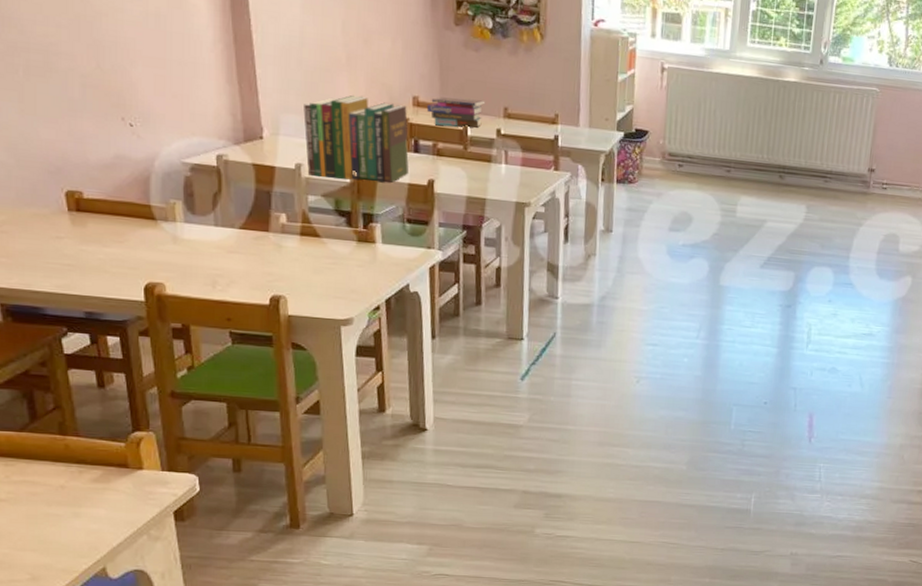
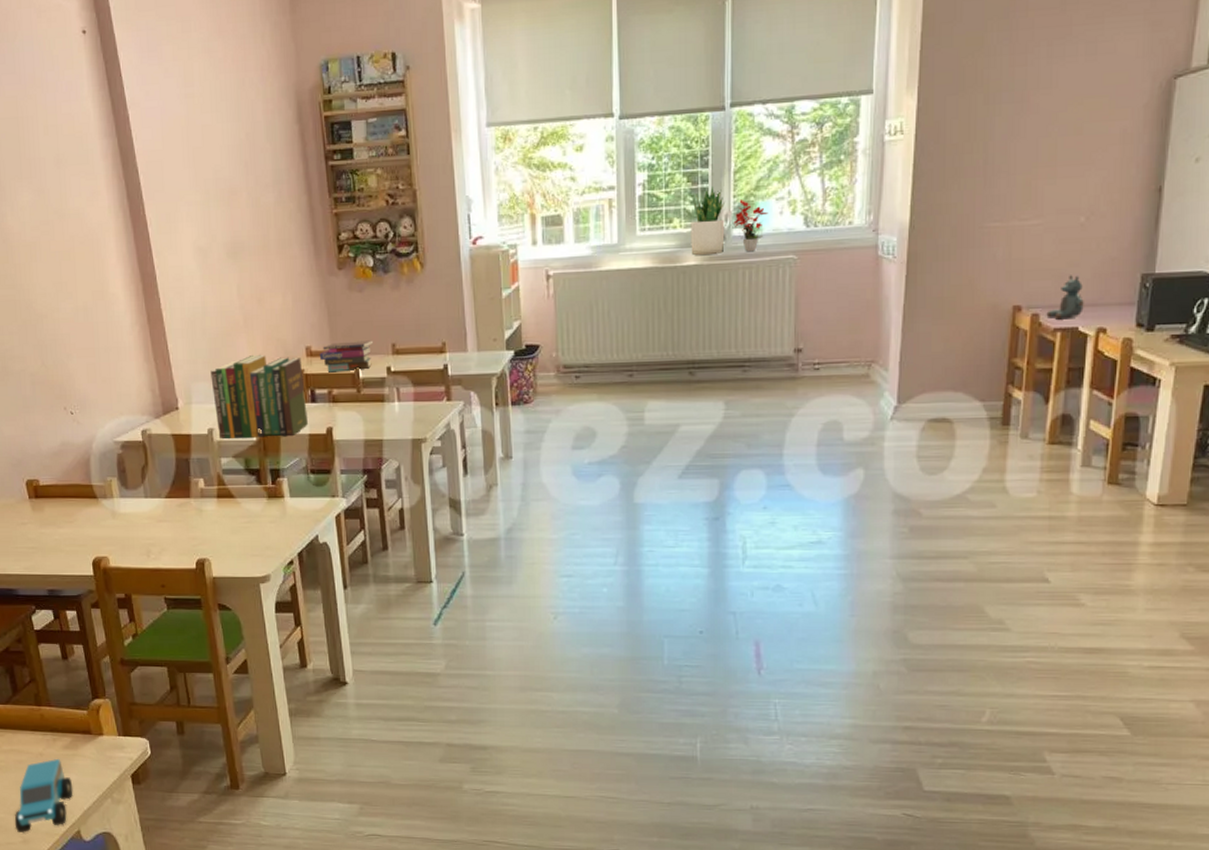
motor vehicle: none [22,491,101,570] -> present [14,758,74,834]
planter: none [792,15,825,76] -> present [690,187,725,255]
potted flower: none [831,31,860,79] -> present [733,200,768,252]

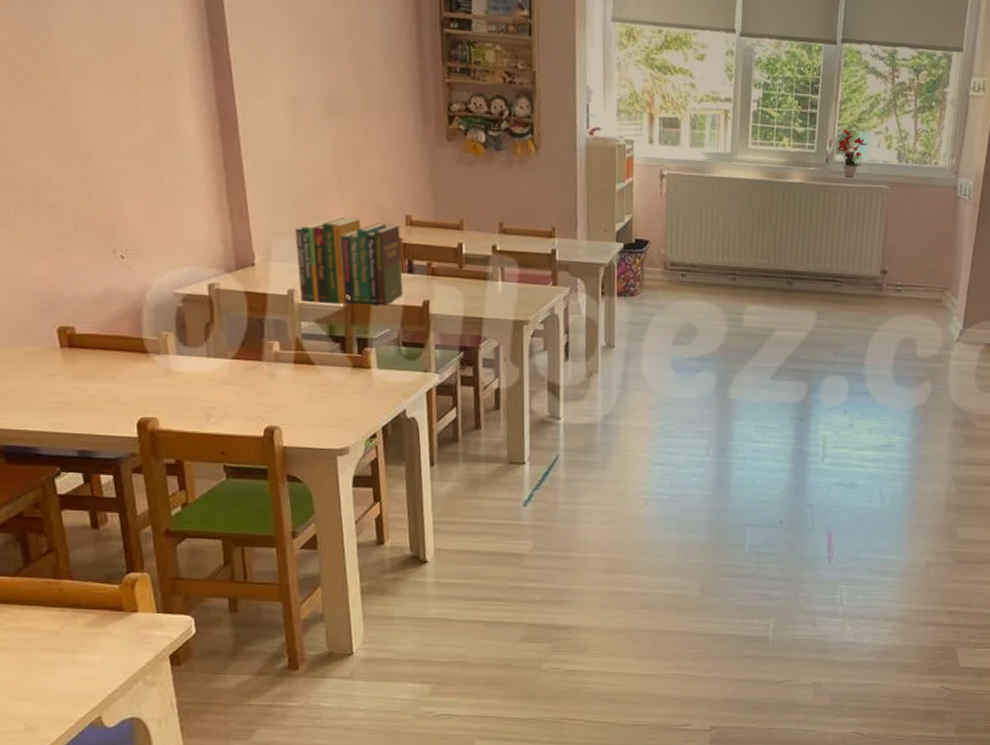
motor vehicle: present [14,758,74,834] -> none [16,637,96,721]
books: present [319,340,374,373] -> none [420,215,480,245]
planter: present [690,187,725,255] -> none [797,113,830,176]

